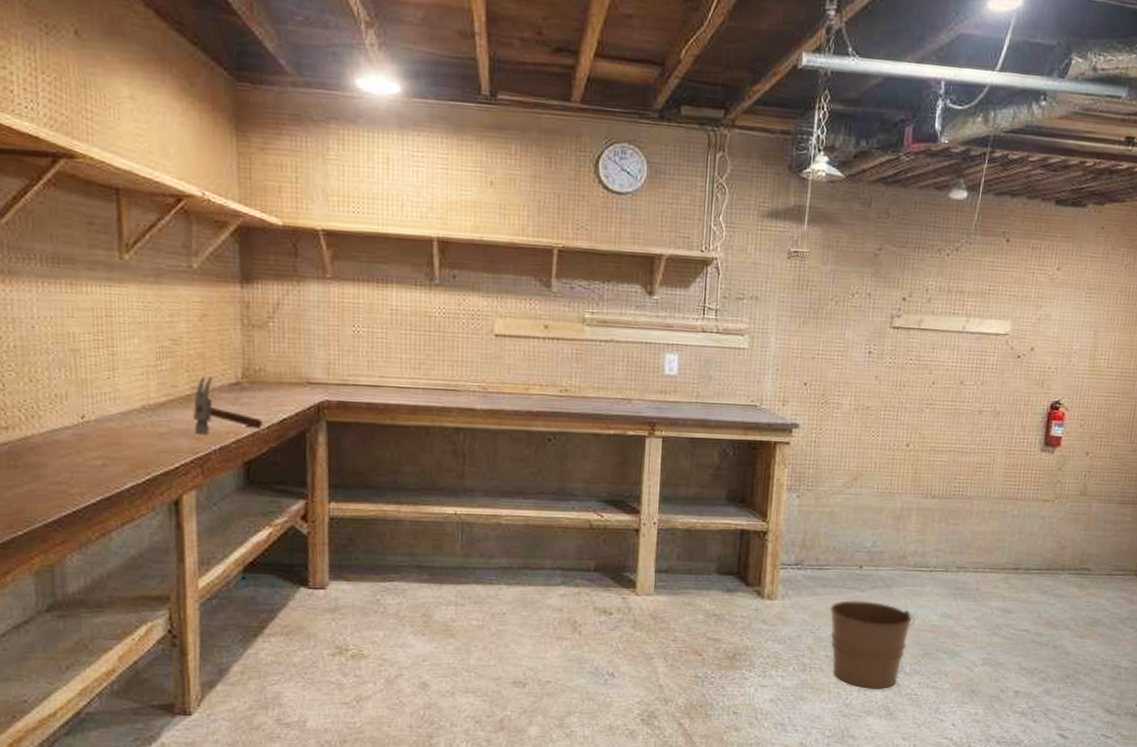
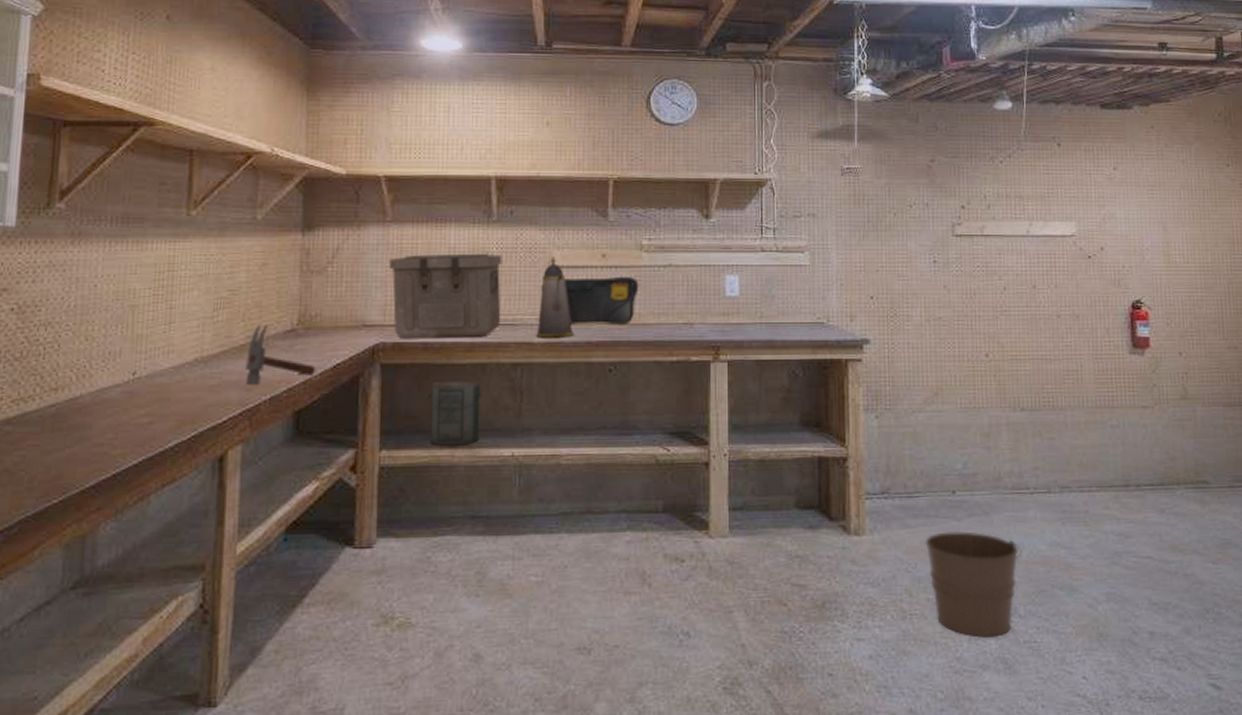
storage box: none [330,314,445,401] -> present [388,253,502,339]
paint can: none [372,441,427,502] -> present [426,381,483,446]
coffee pot: none [478,324,515,406] -> present [536,256,574,338]
toolbox: none [483,348,580,397] -> present [541,276,639,325]

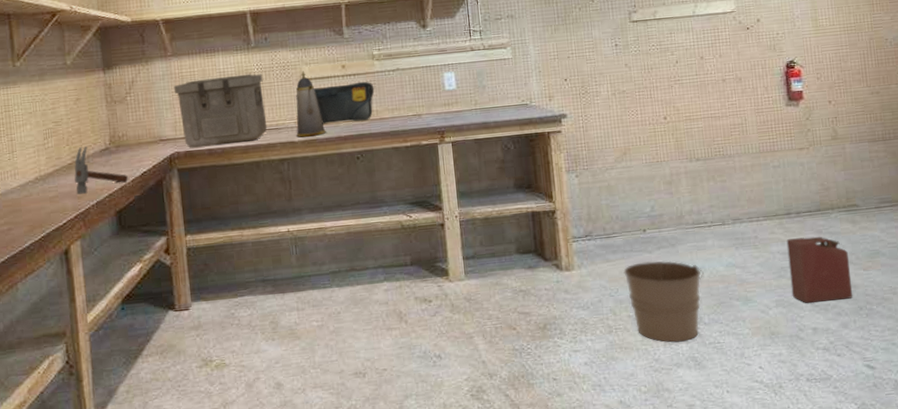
paint can: present [426,381,483,446] -> none [216,176,261,229]
jerry can: none [1122,516,1199,599] -> present [786,236,853,303]

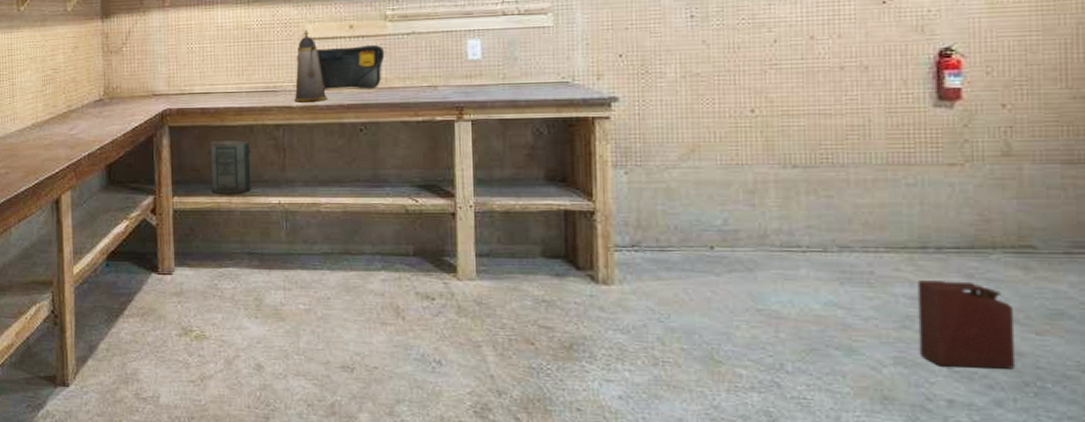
hammer: present [74,147,128,195] -> none [69,96,119,145]
storage box: present [173,74,268,148] -> none [169,29,264,105]
paint can: none [216,176,261,229] -> present [206,140,252,194]
bucket: present [623,260,704,343] -> none [679,286,791,390]

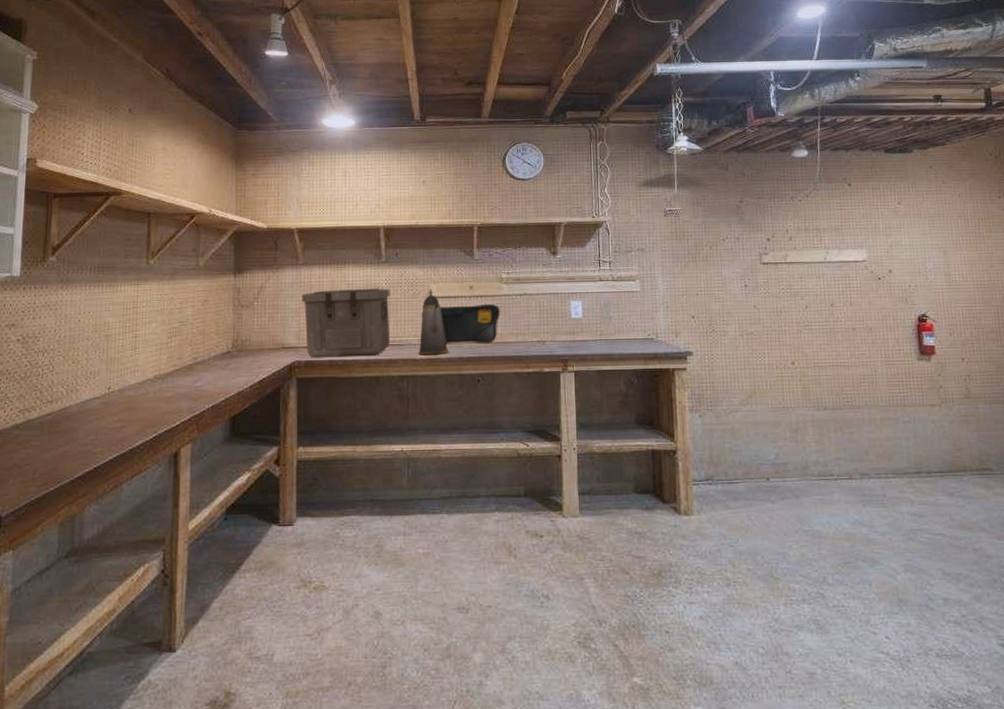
storage box: none [169,29,264,105] -> present [301,288,390,358]
paint can: present [206,140,252,194] -> none [333,391,378,443]
jerry can: present [917,280,1016,369] -> none [916,499,987,570]

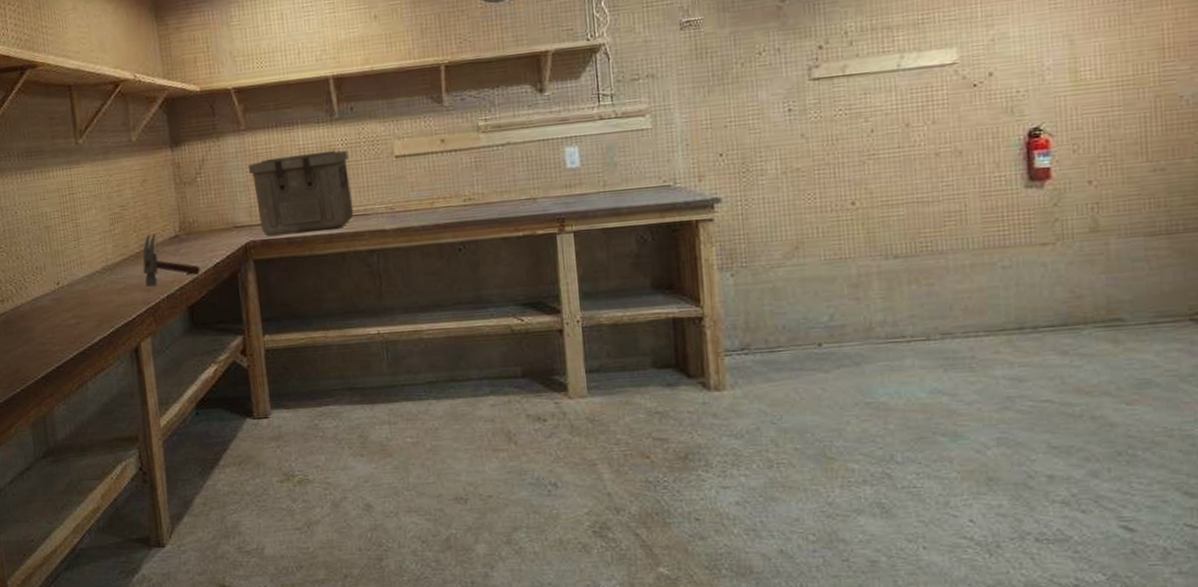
hammer: none [193,349,246,398] -> present [142,234,200,288]
coffee pot: present [418,289,449,355] -> none [387,146,422,225]
toolbox: present [422,303,500,344] -> none [387,158,480,210]

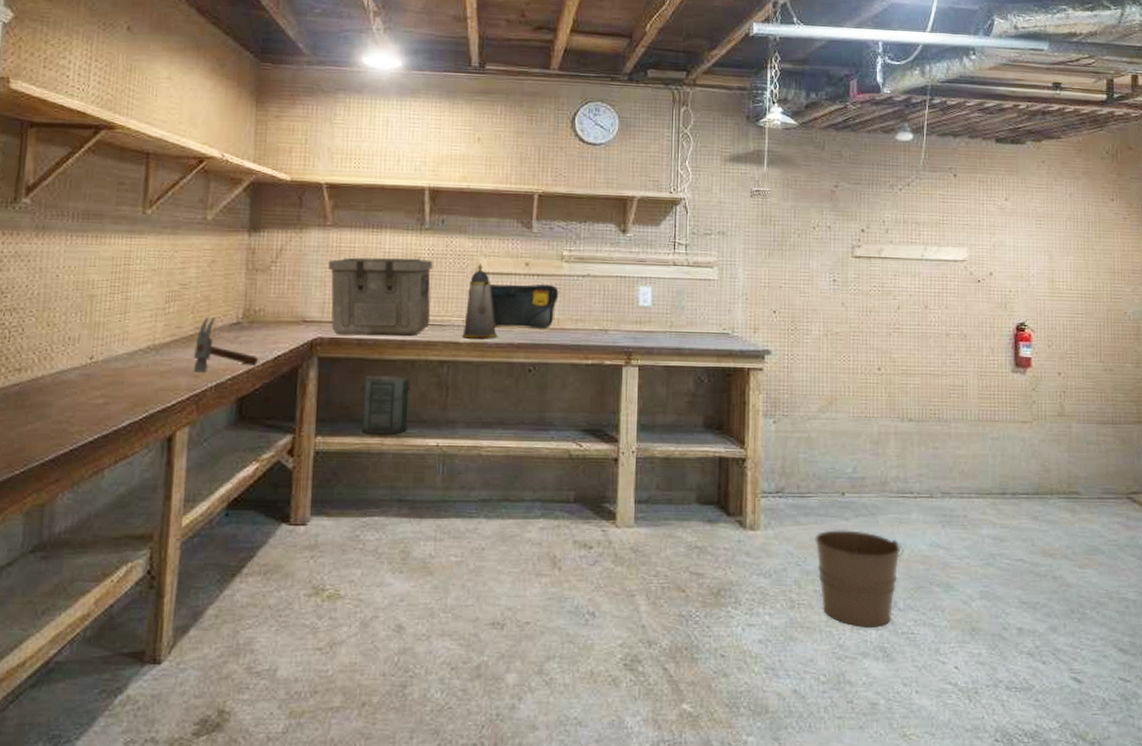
paint can: none [297,269,347,329] -> present [359,375,412,435]
coffee pot: none [387,146,422,225] -> present [462,263,497,339]
toolbox: none [387,158,480,210] -> present [468,284,559,329]
bucket: none [790,382,899,484] -> present [815,530,904,628]

